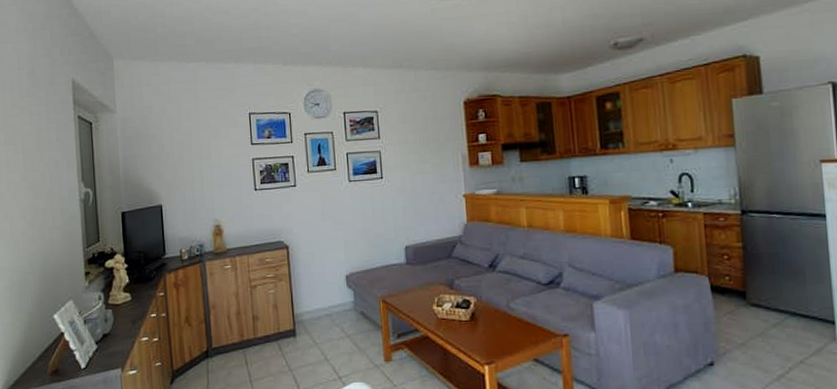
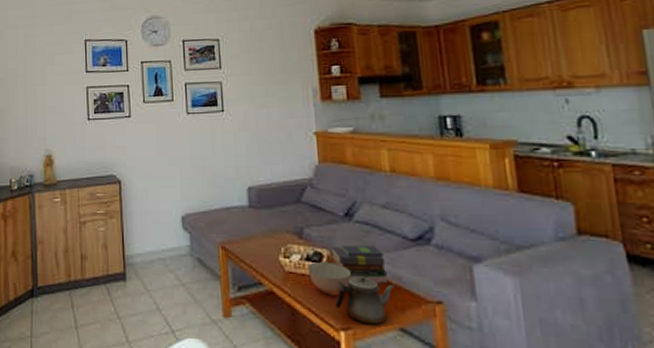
bowl: none [457,307,495,336] -> present [307,261,352,296]
books: none [477,291,524,323] -> present [331,245,387,284]
teapot: none [480,318,531,358] -> present [335,276,396,325]

